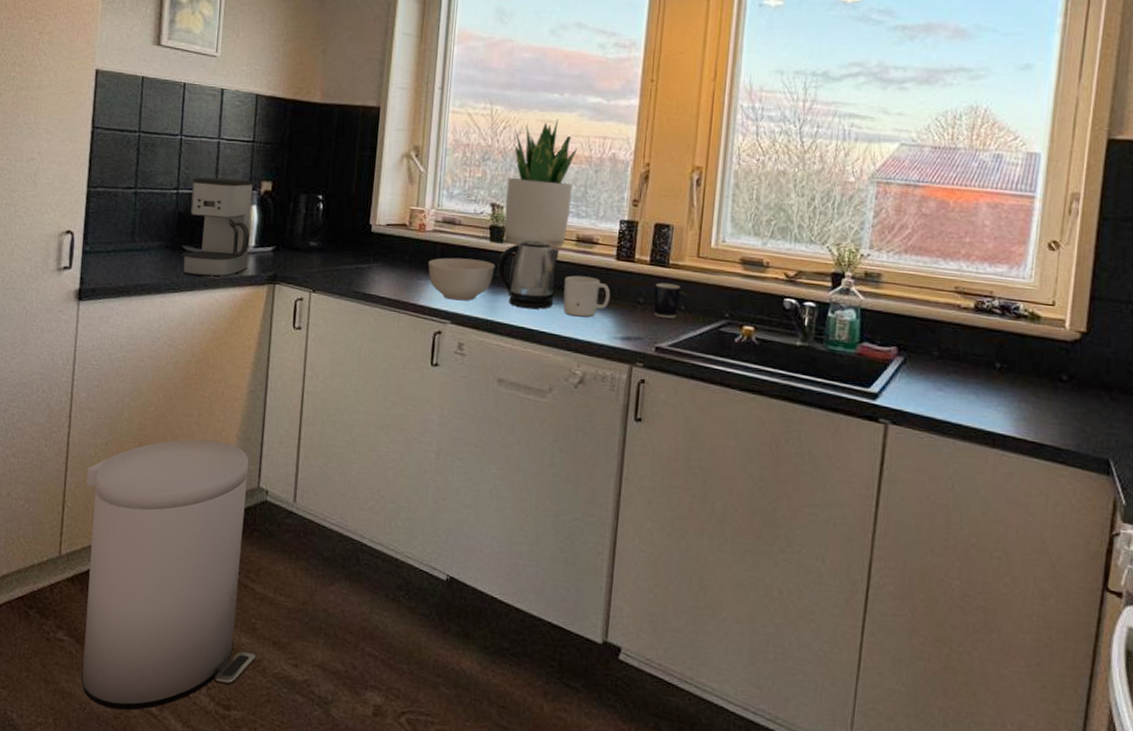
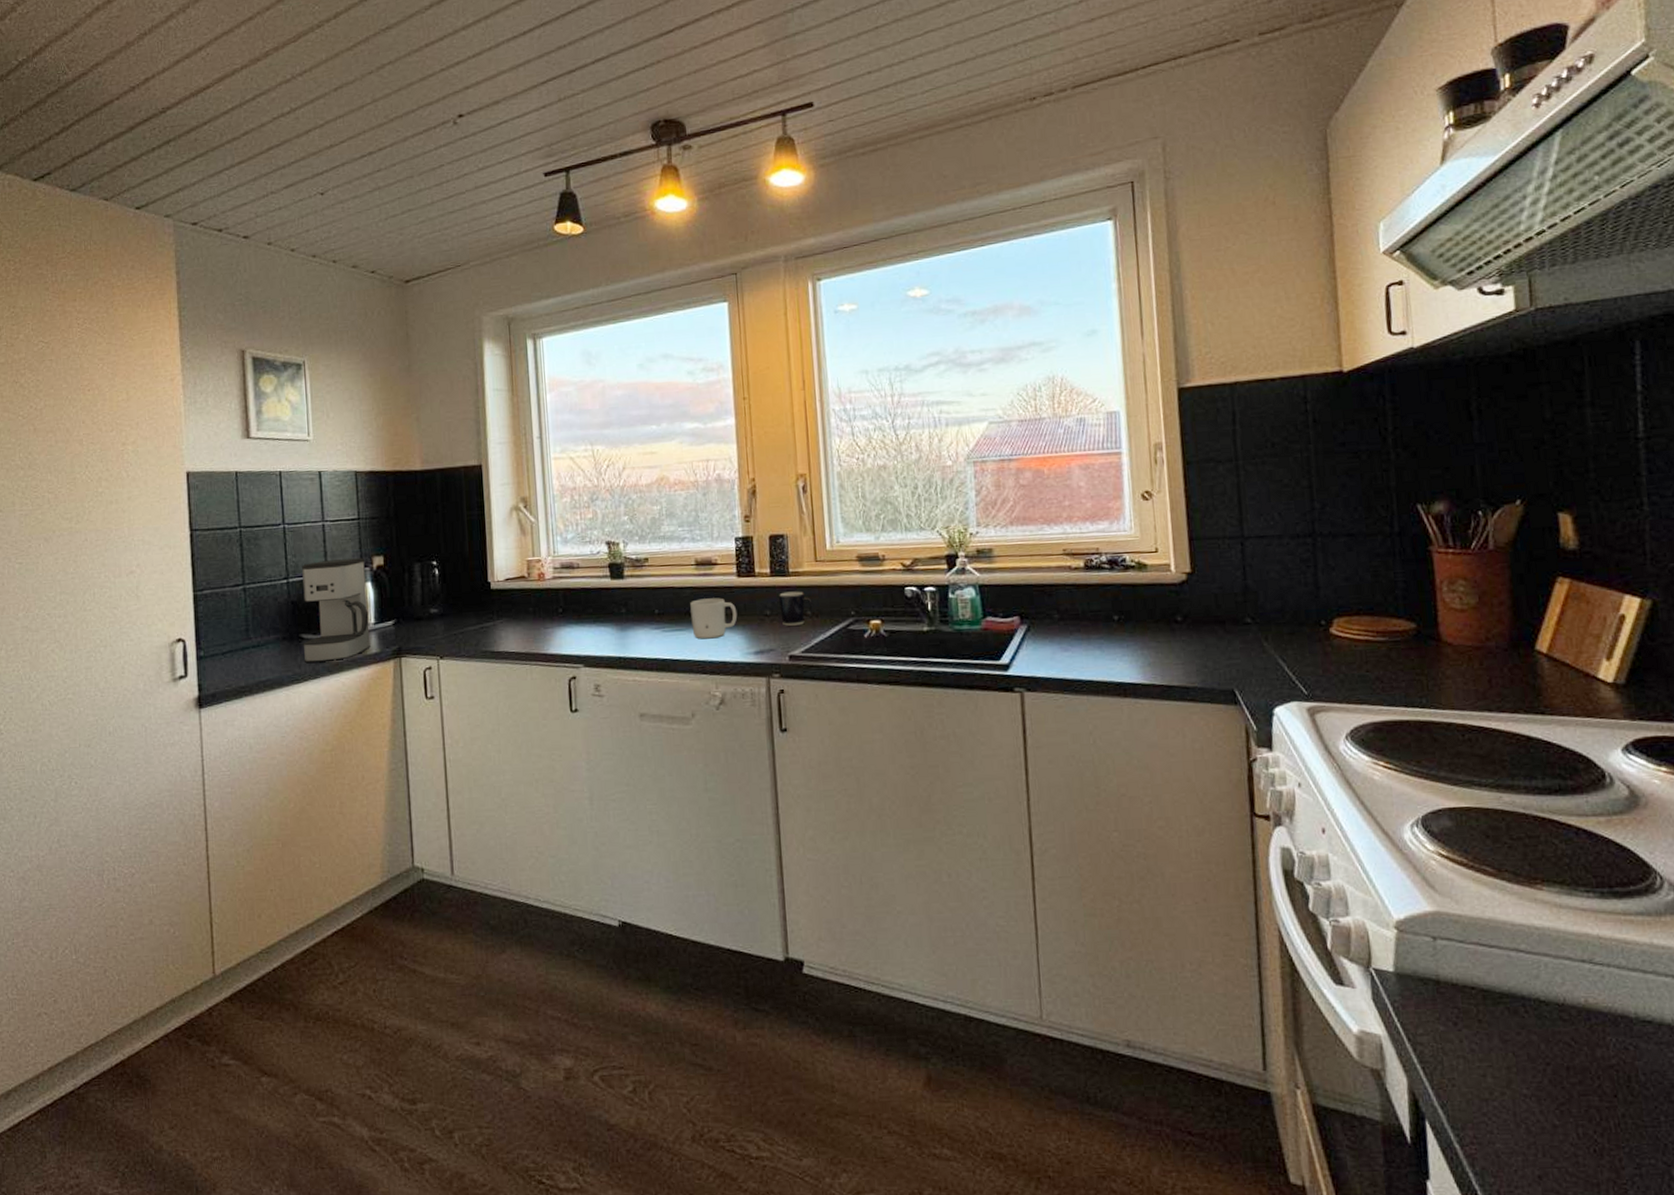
pedal bin: present [81,439,257,710] -> none [232,827,436,1126]
bowl: present [428,257,495,301] -> none [552,599,620,644]
kettle: present [497,240,560,309] -> none [622,570,683,640]
planter: present [504,119,578,248] -> none [619,449,685,579]

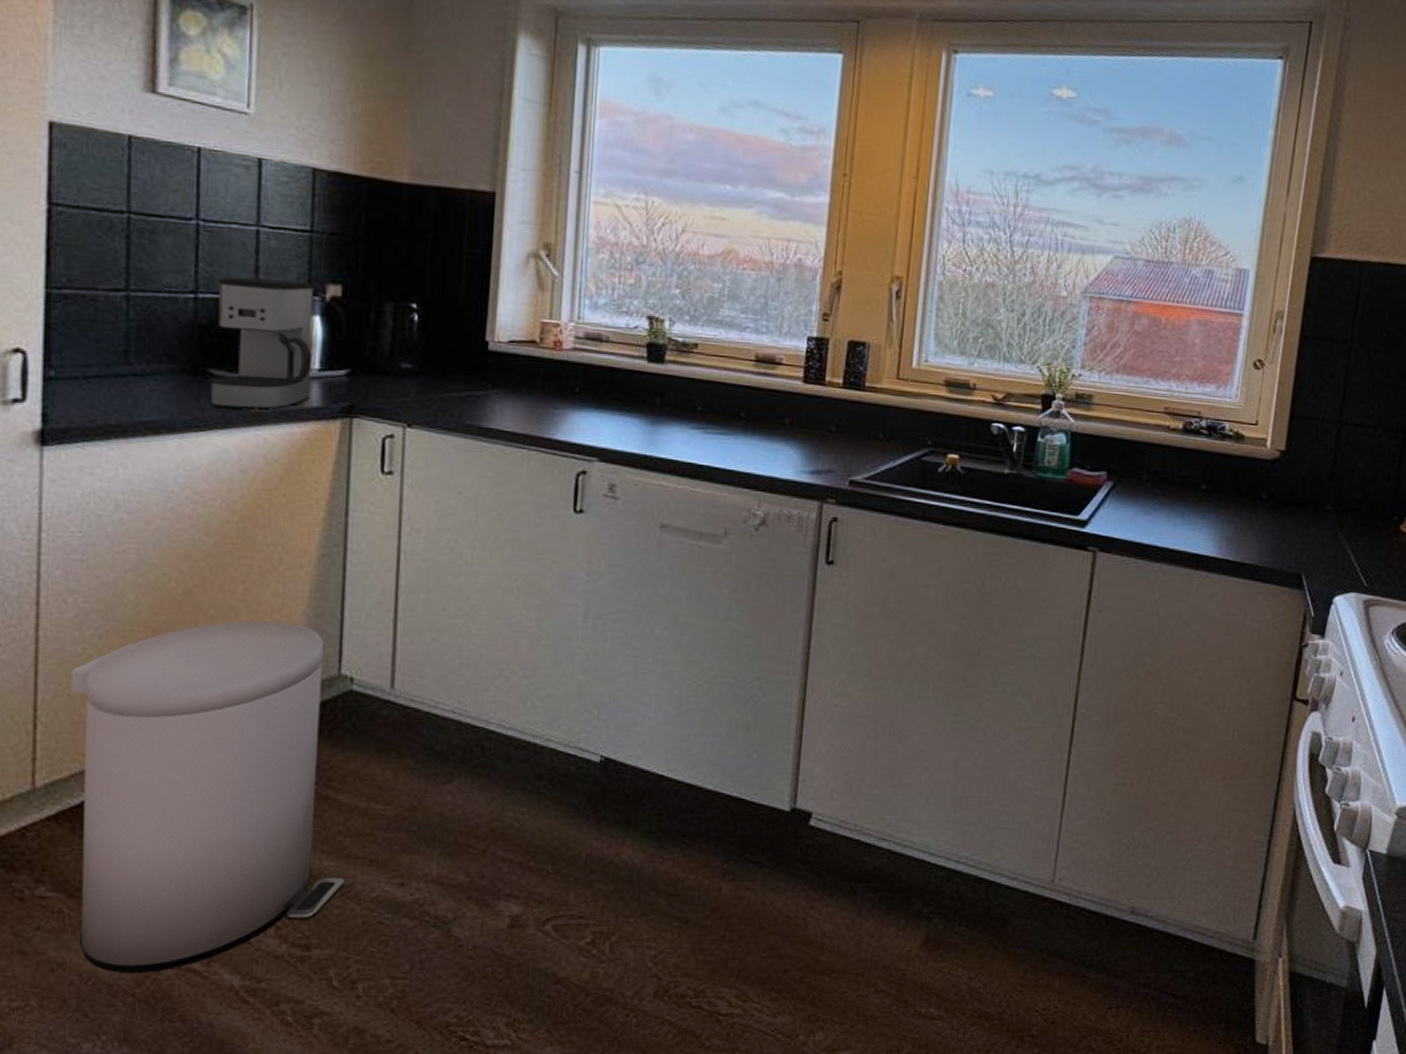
pedal bin: none [232,827,436,1126] -> present [71,620,346,972]
mug: present [690,598,738,639] -> none [739,401,797,450]
mug: present [778,591,813,627] -> none [847,408,886,449]

